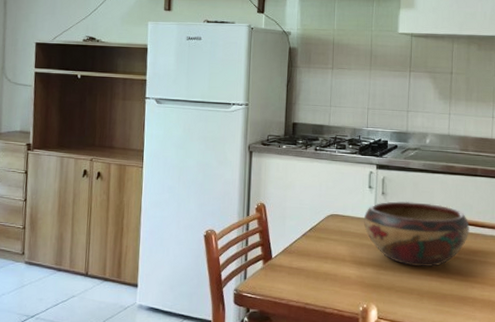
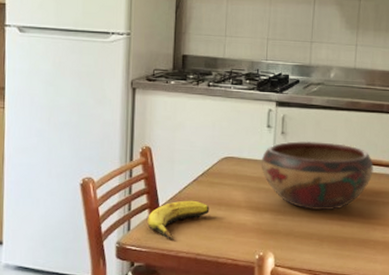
banana: none [261,253,317,289] -> present [147,200,210,239]

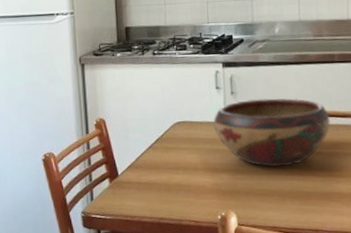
banana: present [147,200,210,239] -> none [108,166,168,206]

